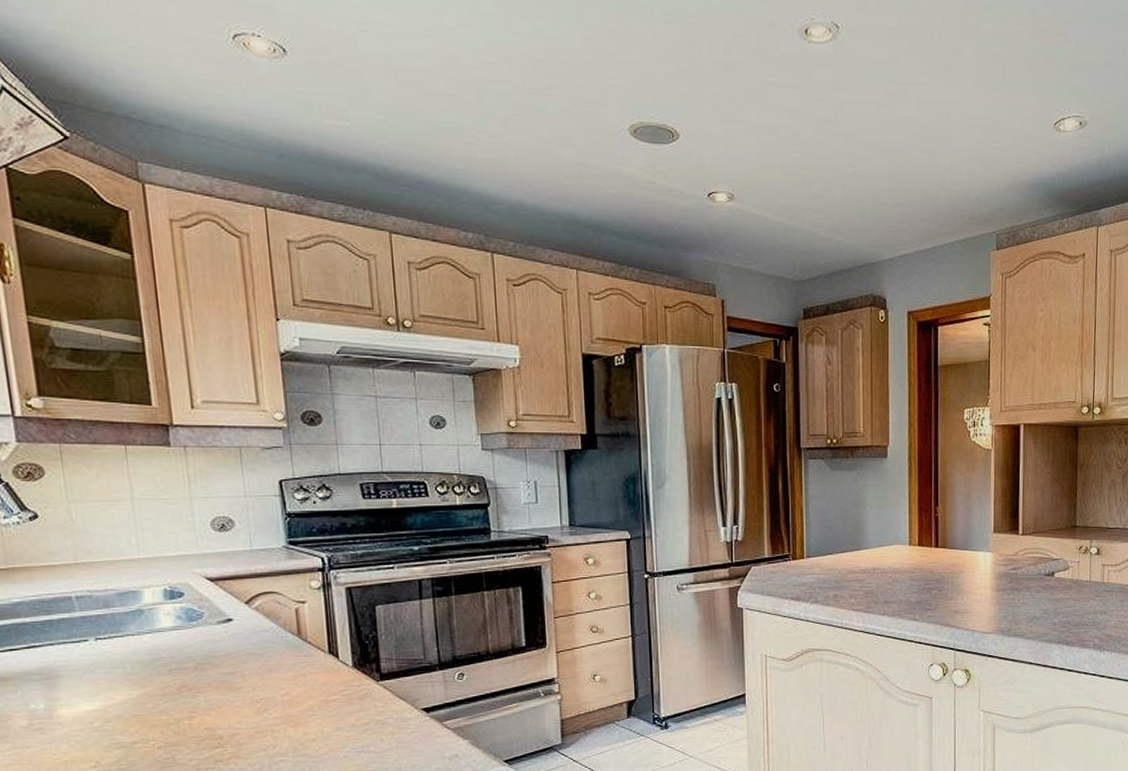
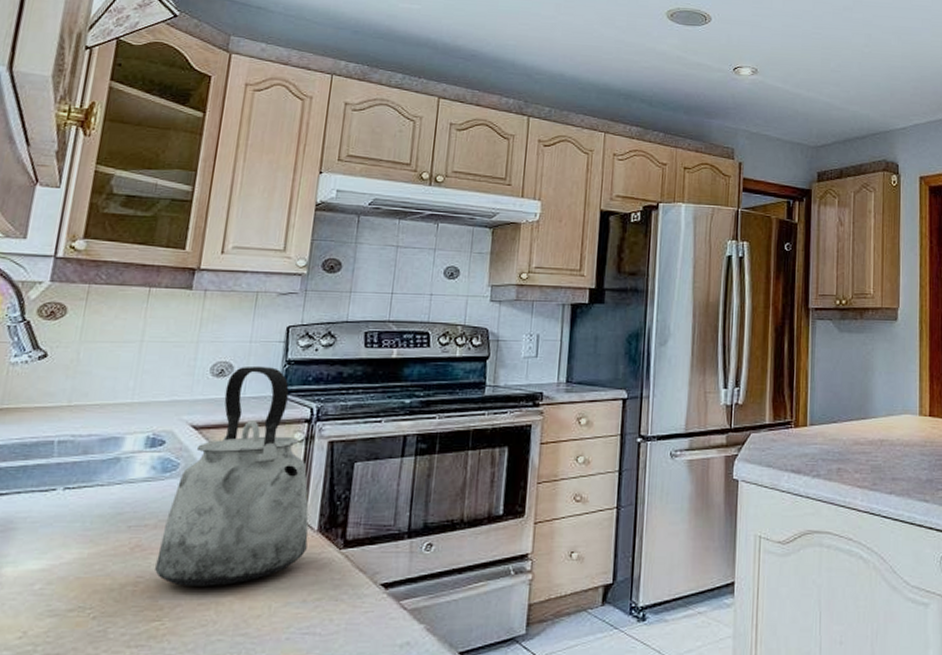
kettle: none [204,519,346,718] -> present [155,366,309,586]

